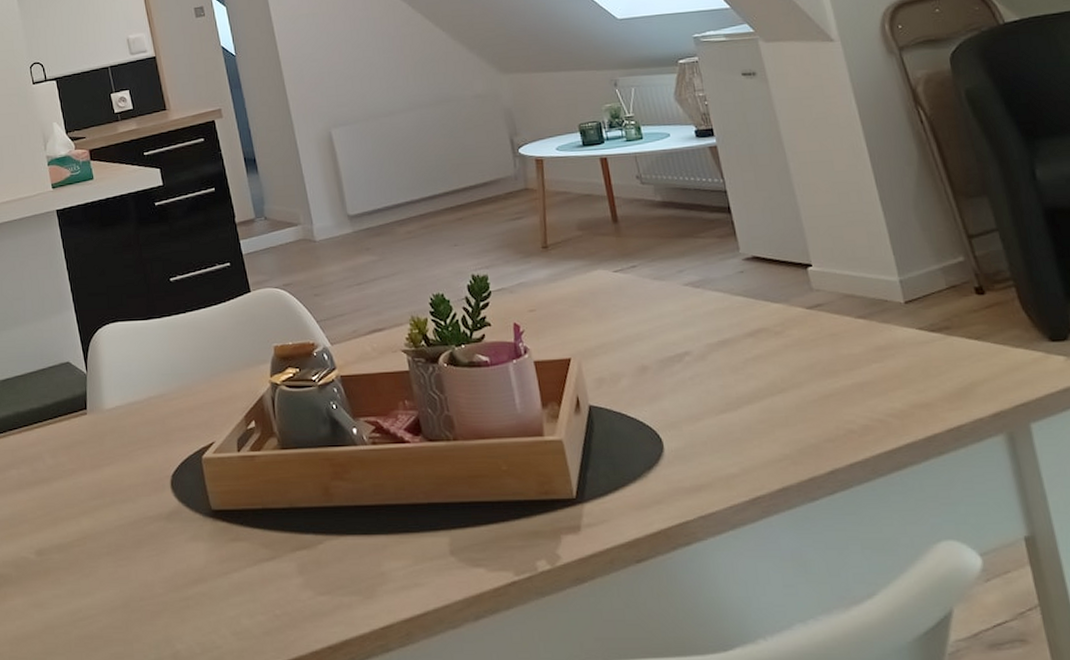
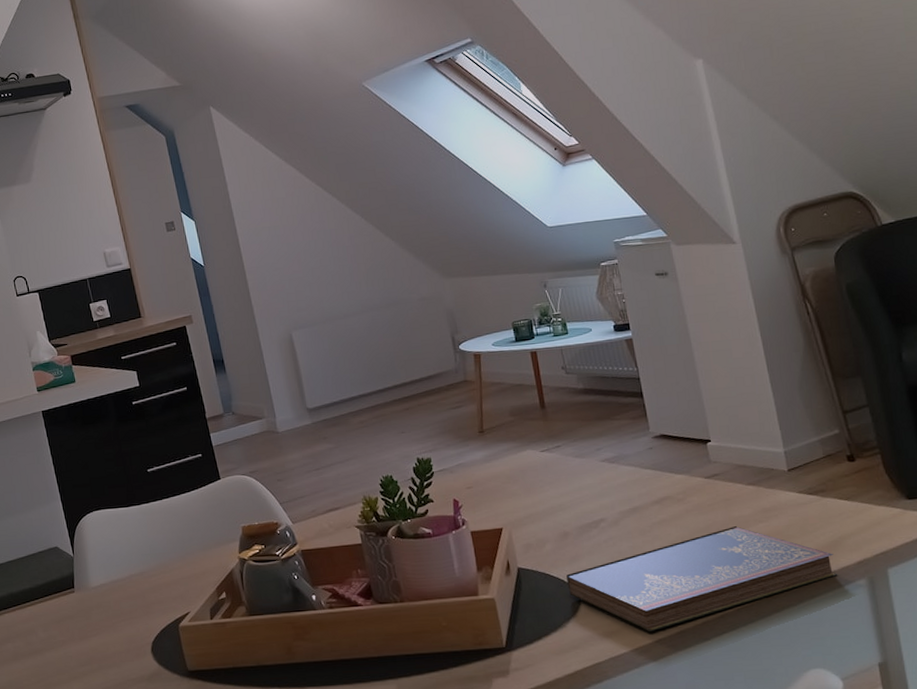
hardcover book: none [646,366,970,488] -> present [566,526,838,632]

